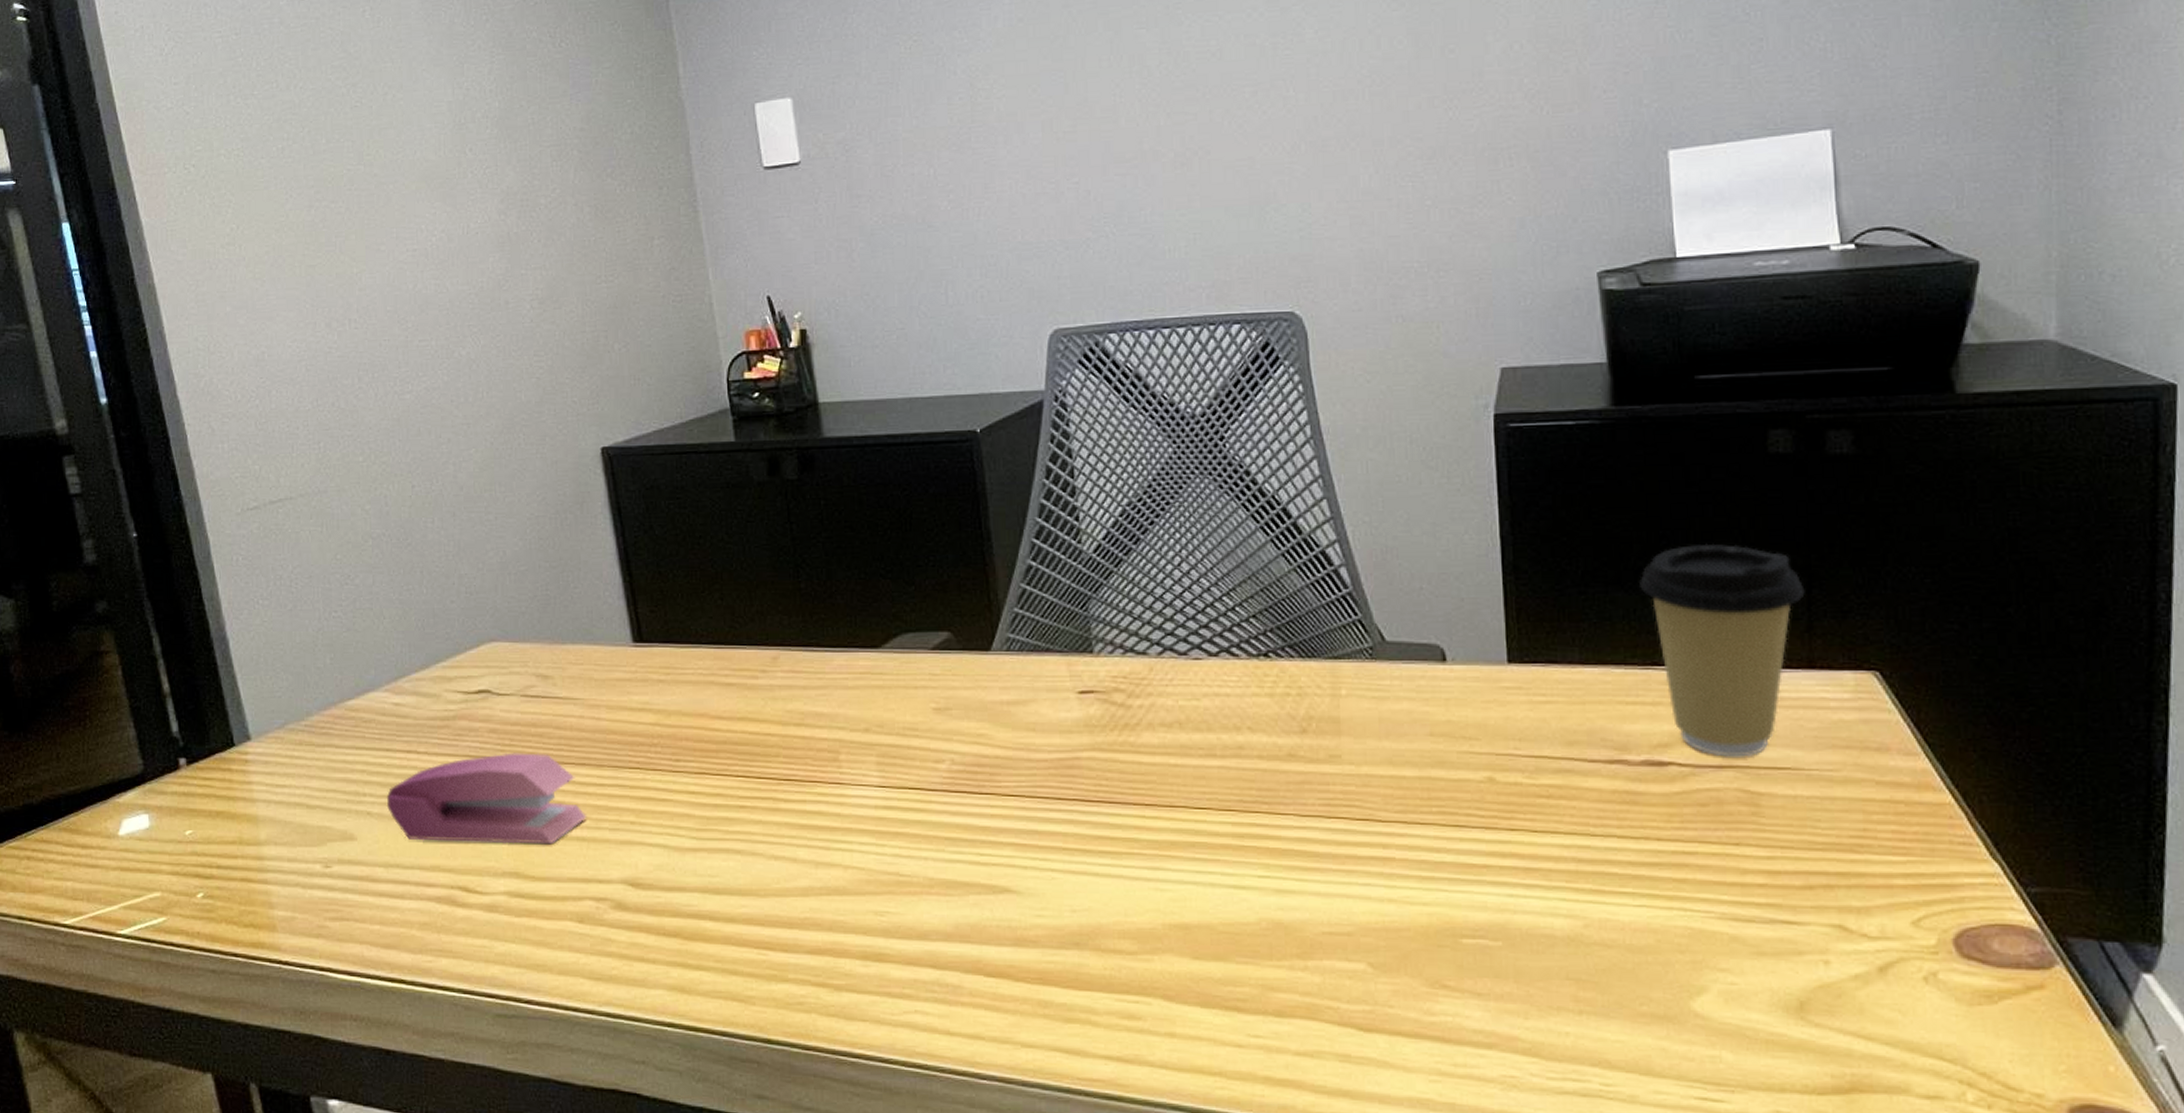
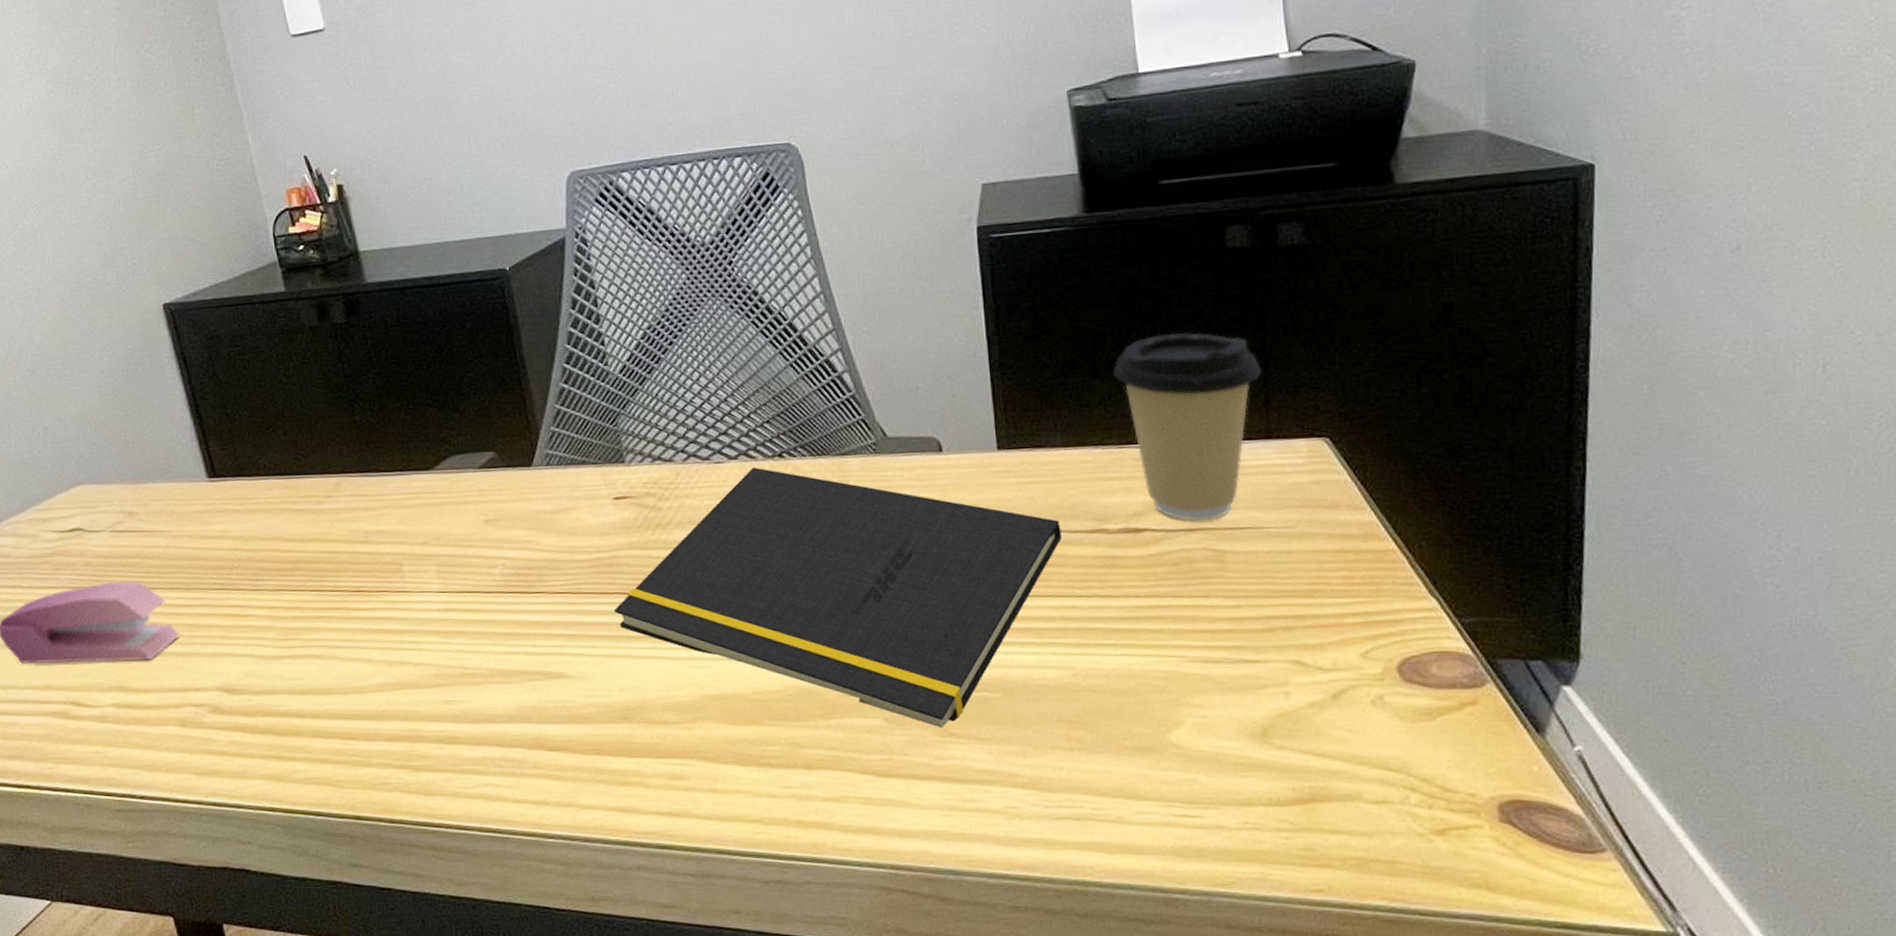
notepad: none [1070,666,1576,978] -> present [613,467,1062,728]

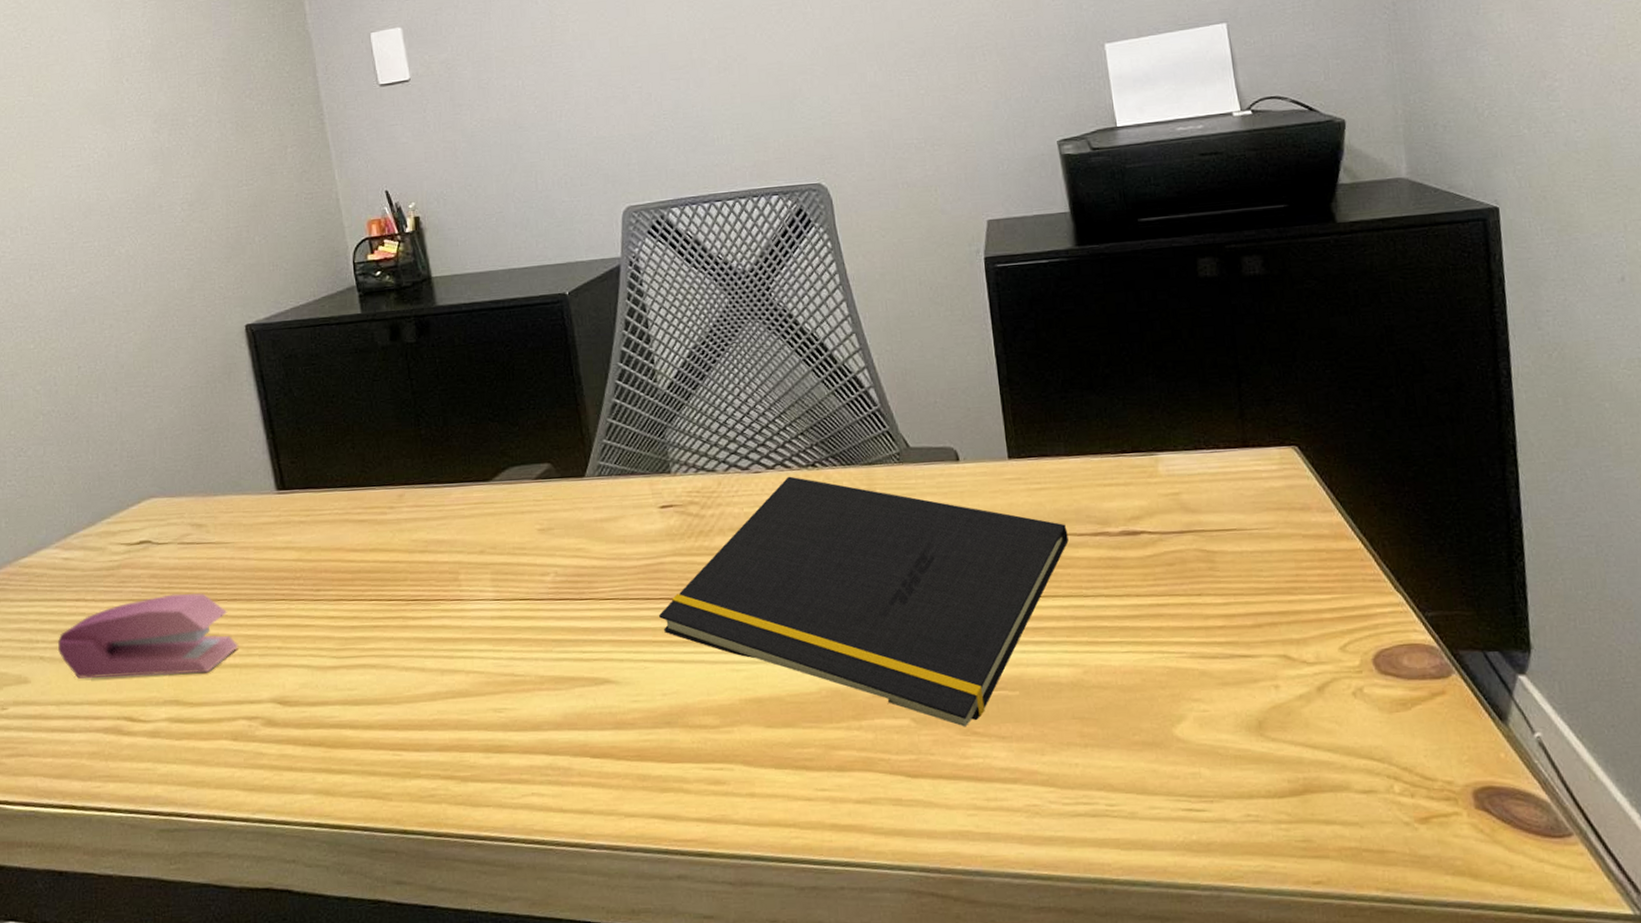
coffee cup: present [1112,332,1262,521] -> none [1106,351,1236,524]

